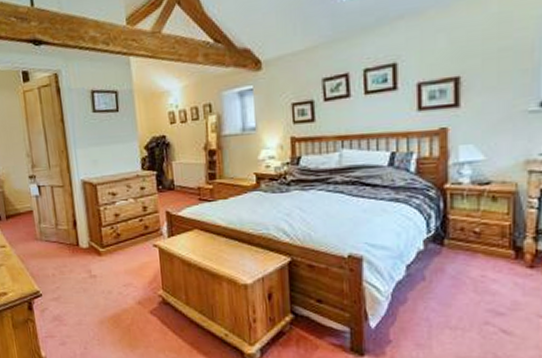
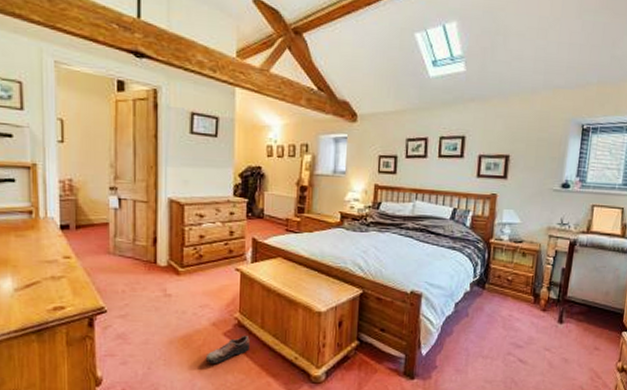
shoe: none [135,312,177,342] -> present [205,335,250,363]

